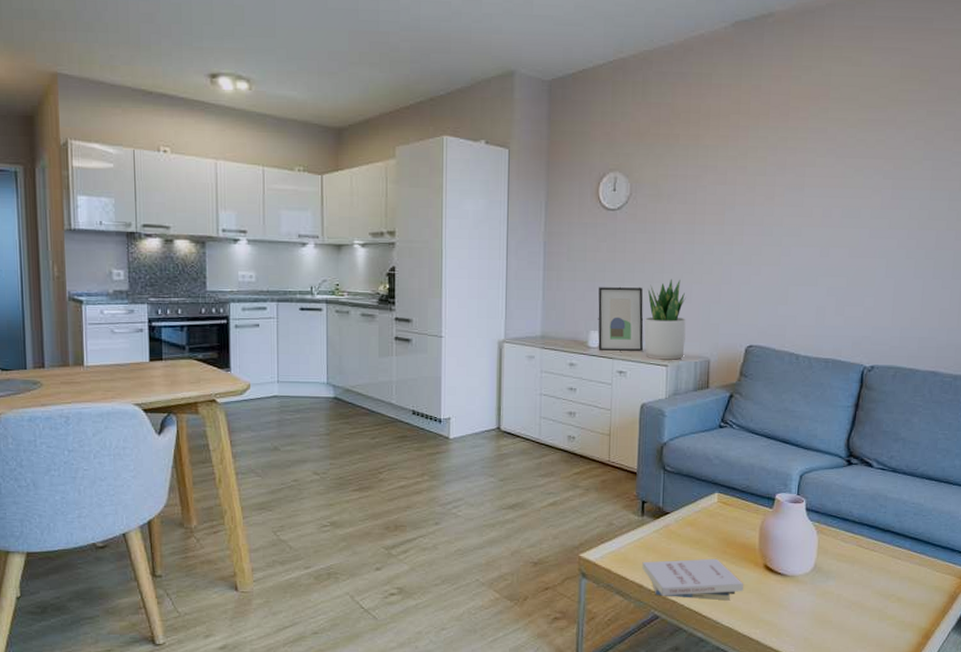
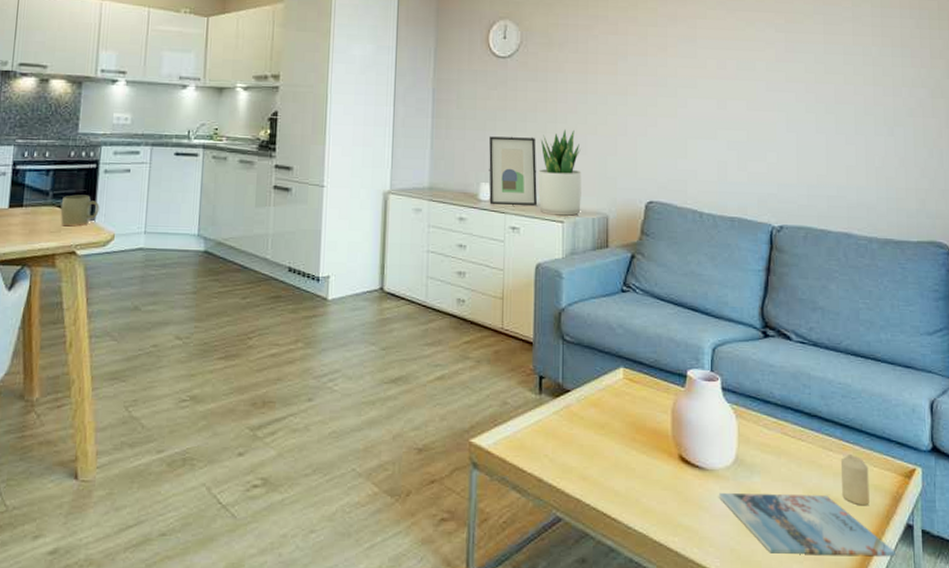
mug: none [197,348,234,378] -> present [60,194,100,227]
books: present [642,558,744,601] -> none [541,446,658,500]
magazine: none [796,595,947,642] -> present [718,493,895,556]
candle: none [906,562,932,603] -> present [840,454,869,506]

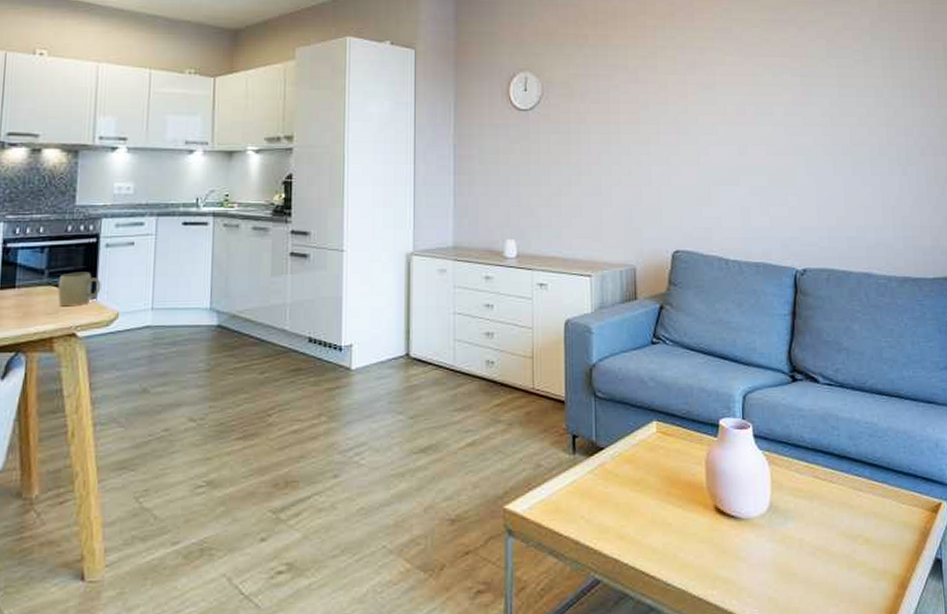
picture frame: present [489,136,538,207] -> none [514,190,565,262]
planter: present [538,129,582,216] -> none [564,181,608,269]
magazine: present [718,493,895,556] -> none [754,536,926,599]
candle: present [840,454,869,506] -> none [870,493,900,544]

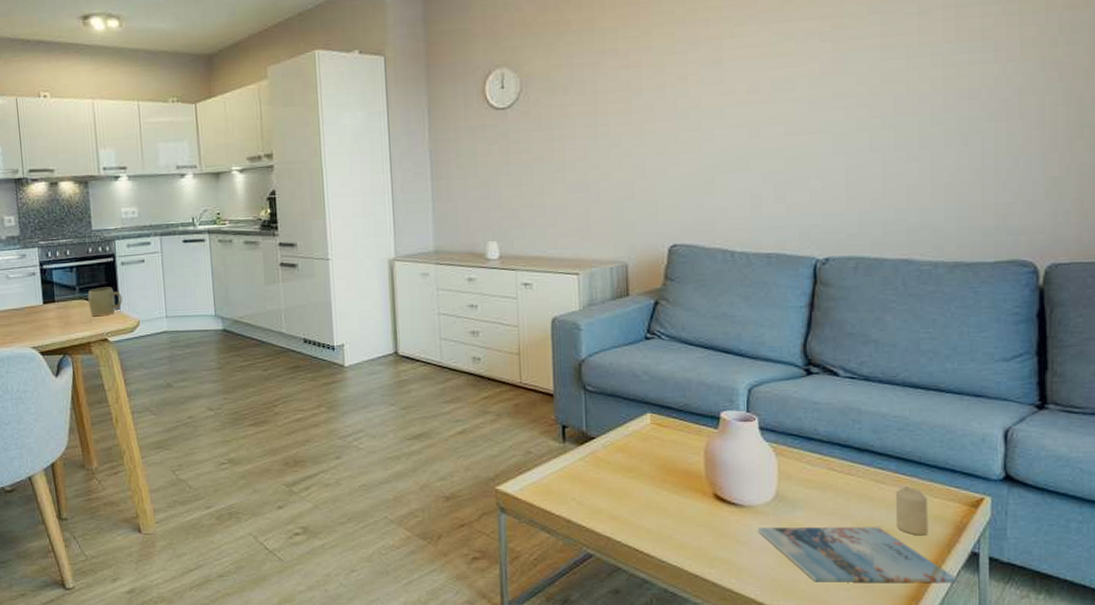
magazine: none [754,536,926,599] -> present [757,527,957,582]
candle: none [870,493,900,544] -> present [895,487,928,536]

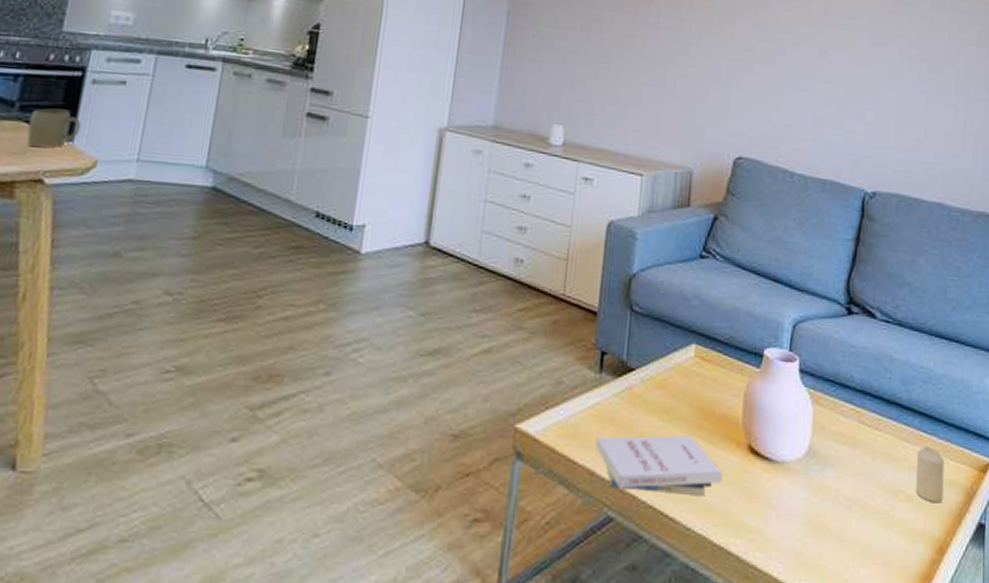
books: none [568,488,692,536] -> present [595,435,723,497]
magazine: present [757,527,957,582] -> none [787,489,965,558]

